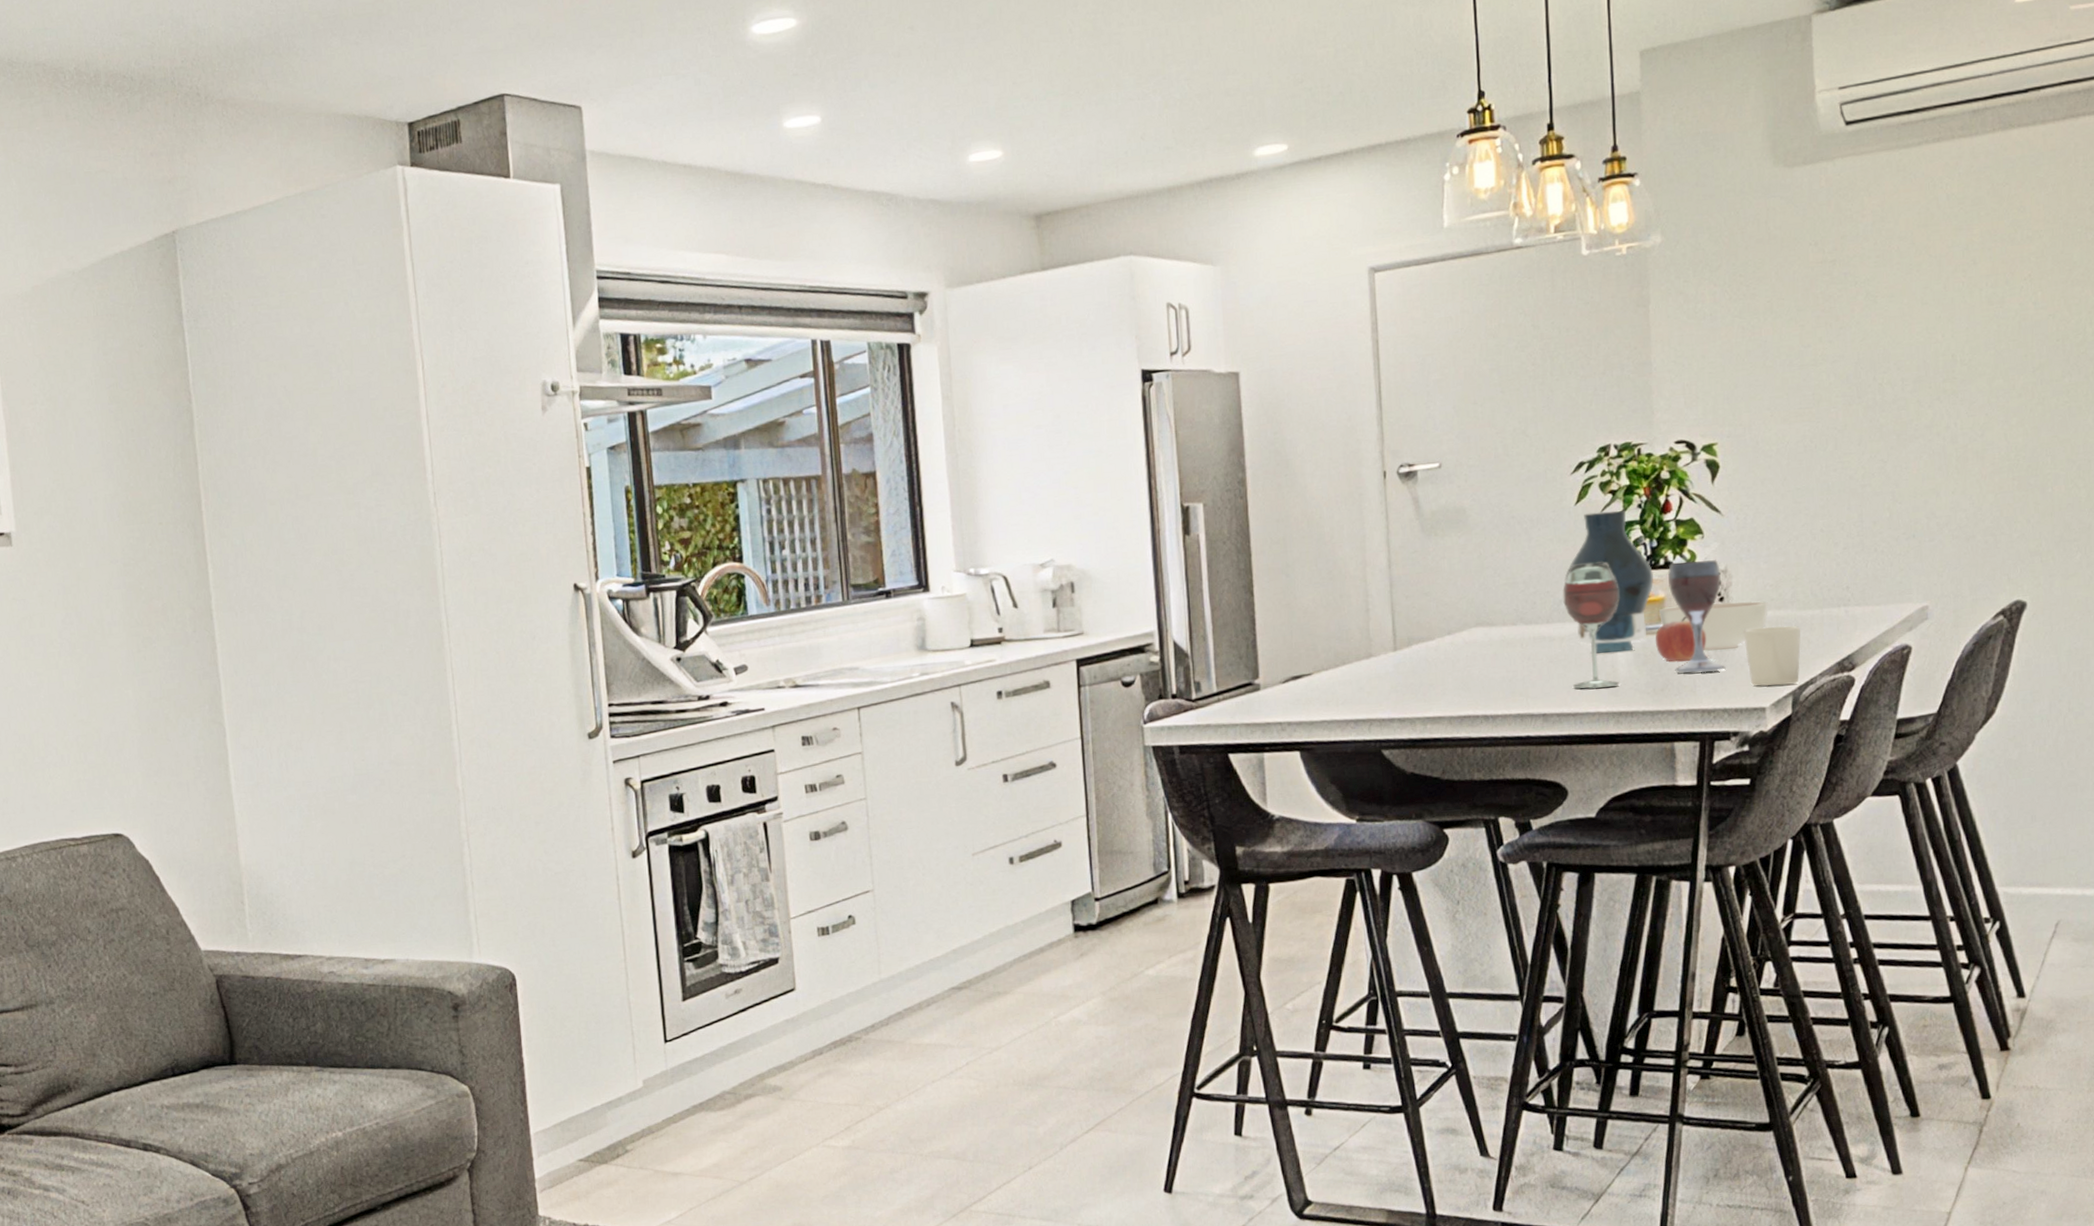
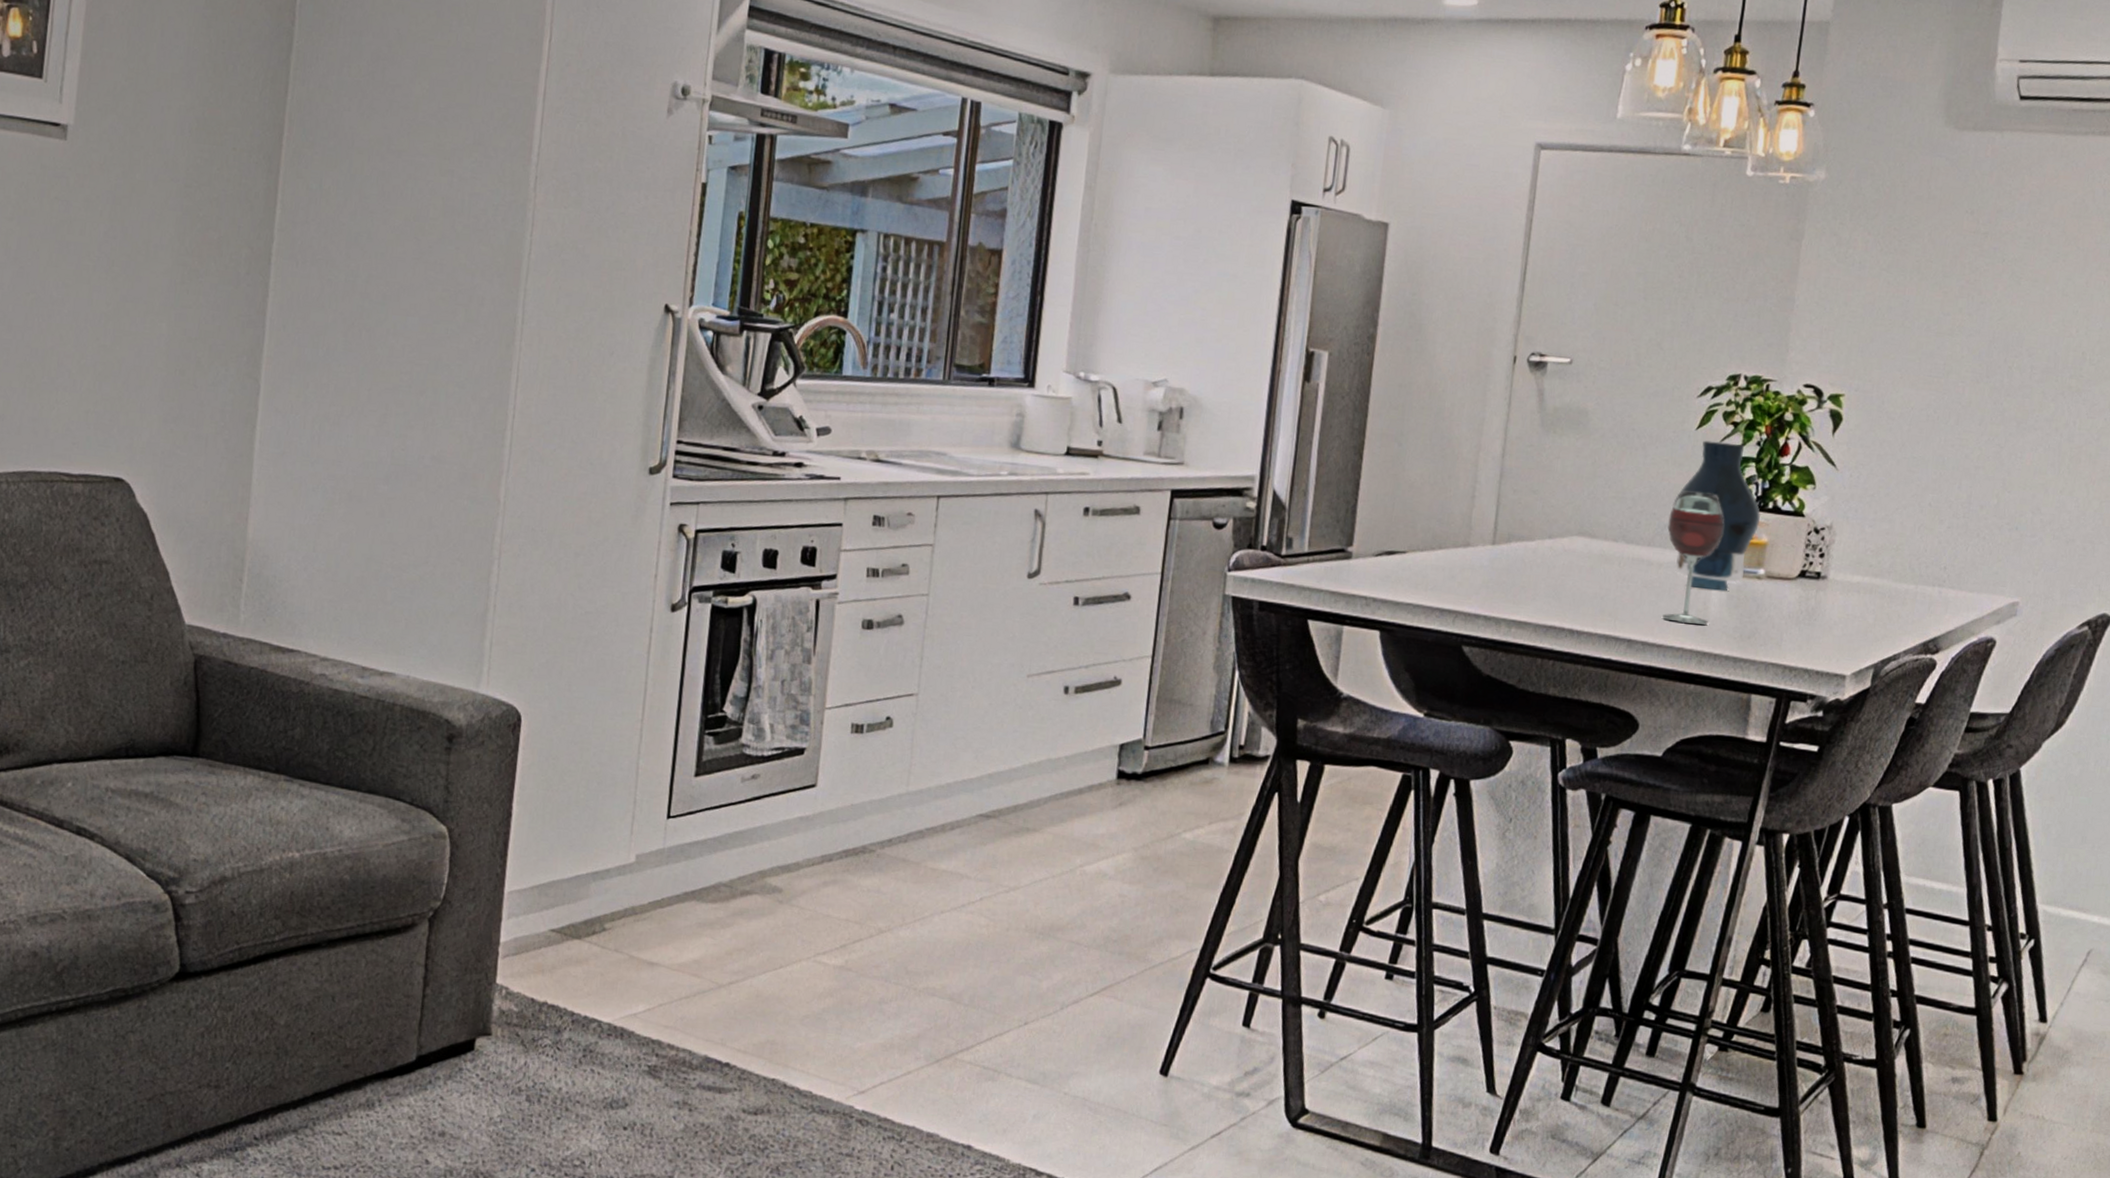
fruit: present [1655,616,1707,662] -> none [1750,566,1801,613]
bowl: present [1658,601,1768,651] -> none [1758,553,1866,609]
cup: present [1667,560,1726,673] -> none [1764,508,1826,629]
mug: present [1743,626,1801,687] -> none [1836,591,1894,657]

